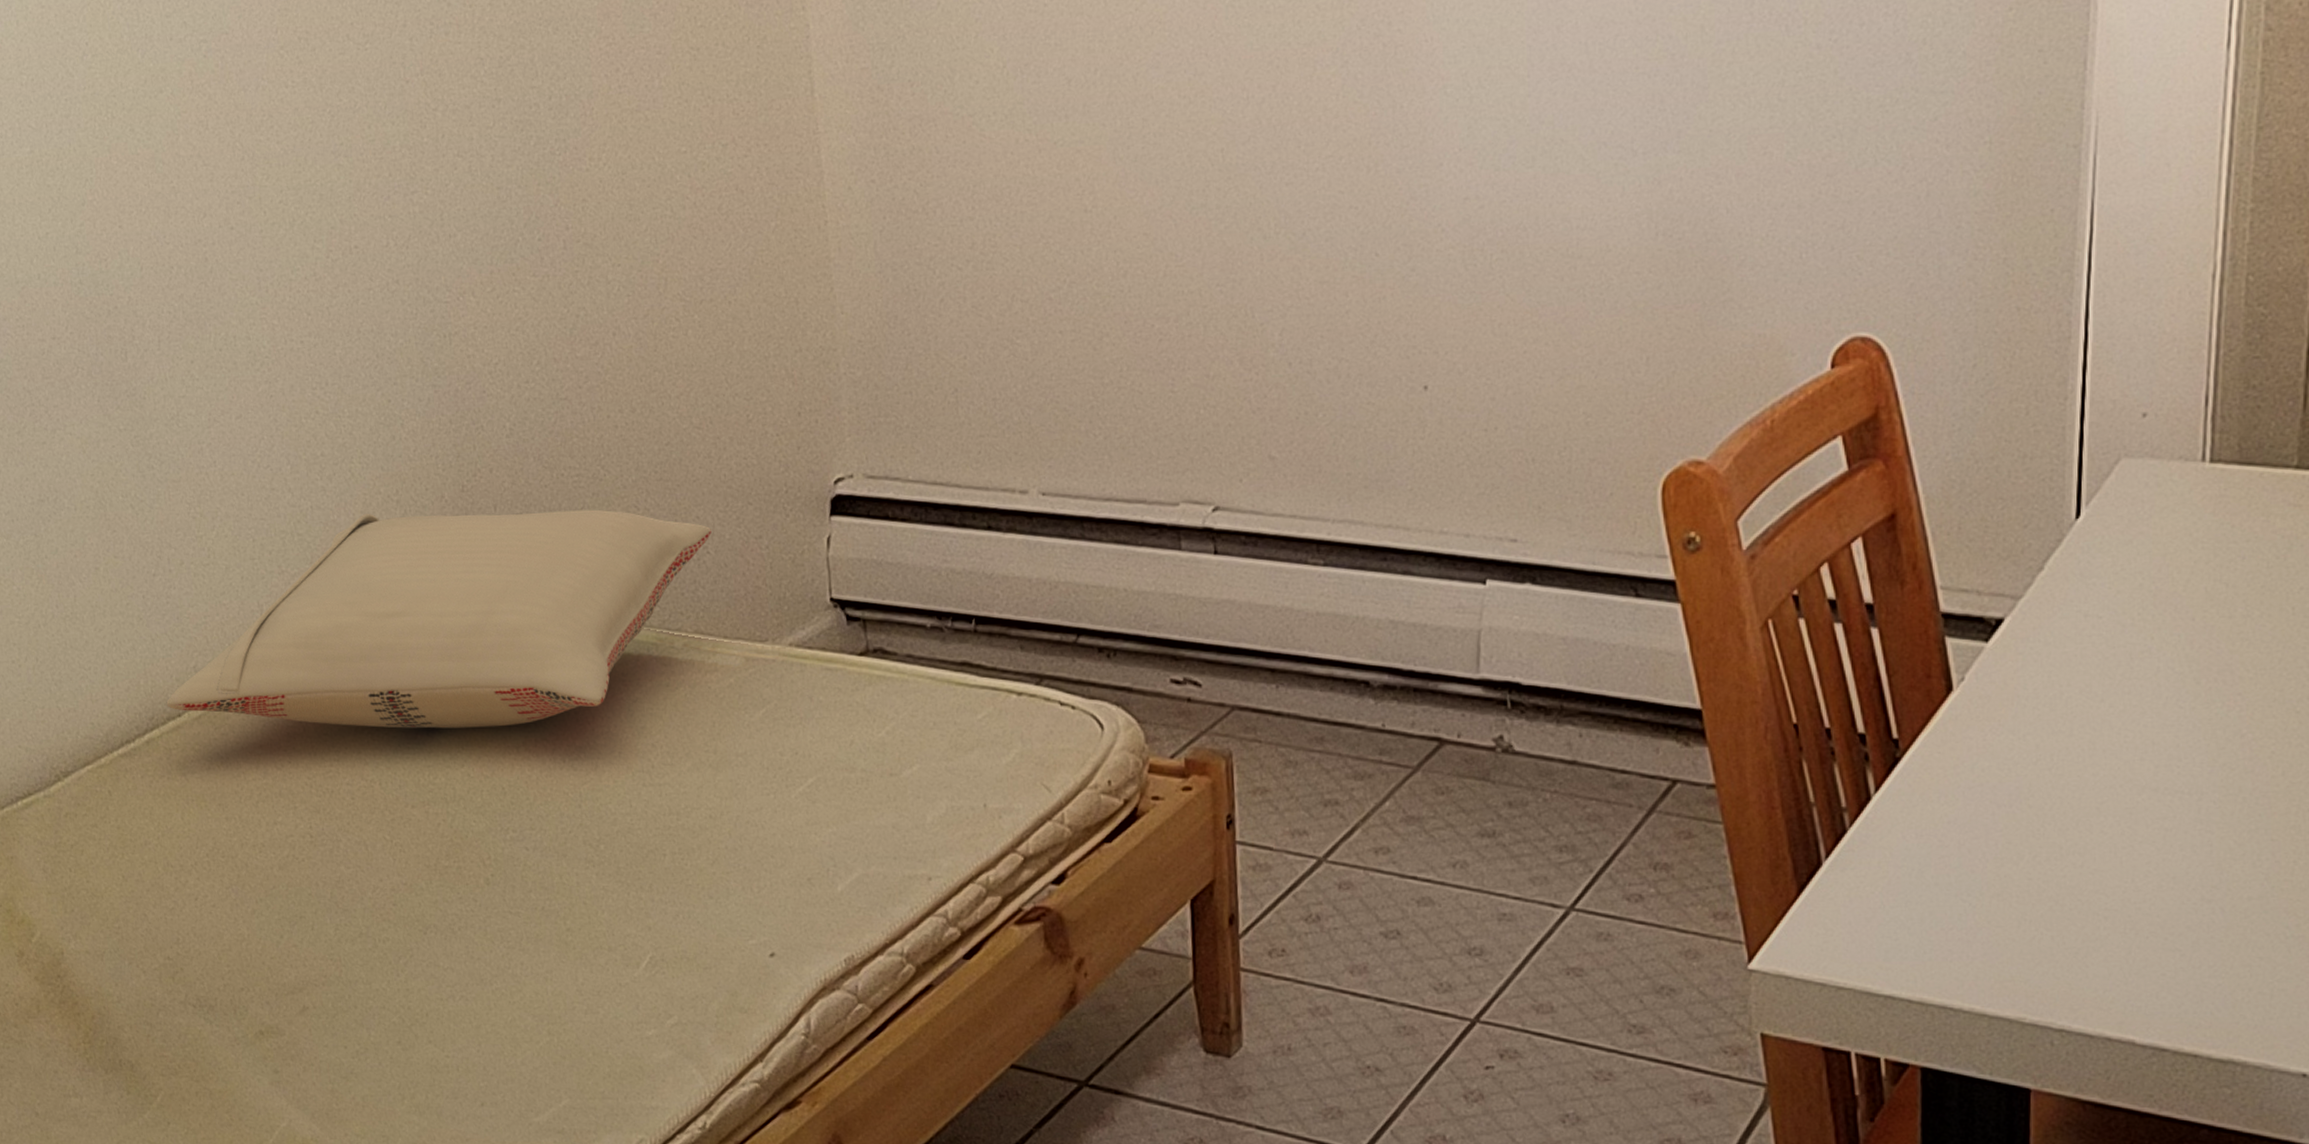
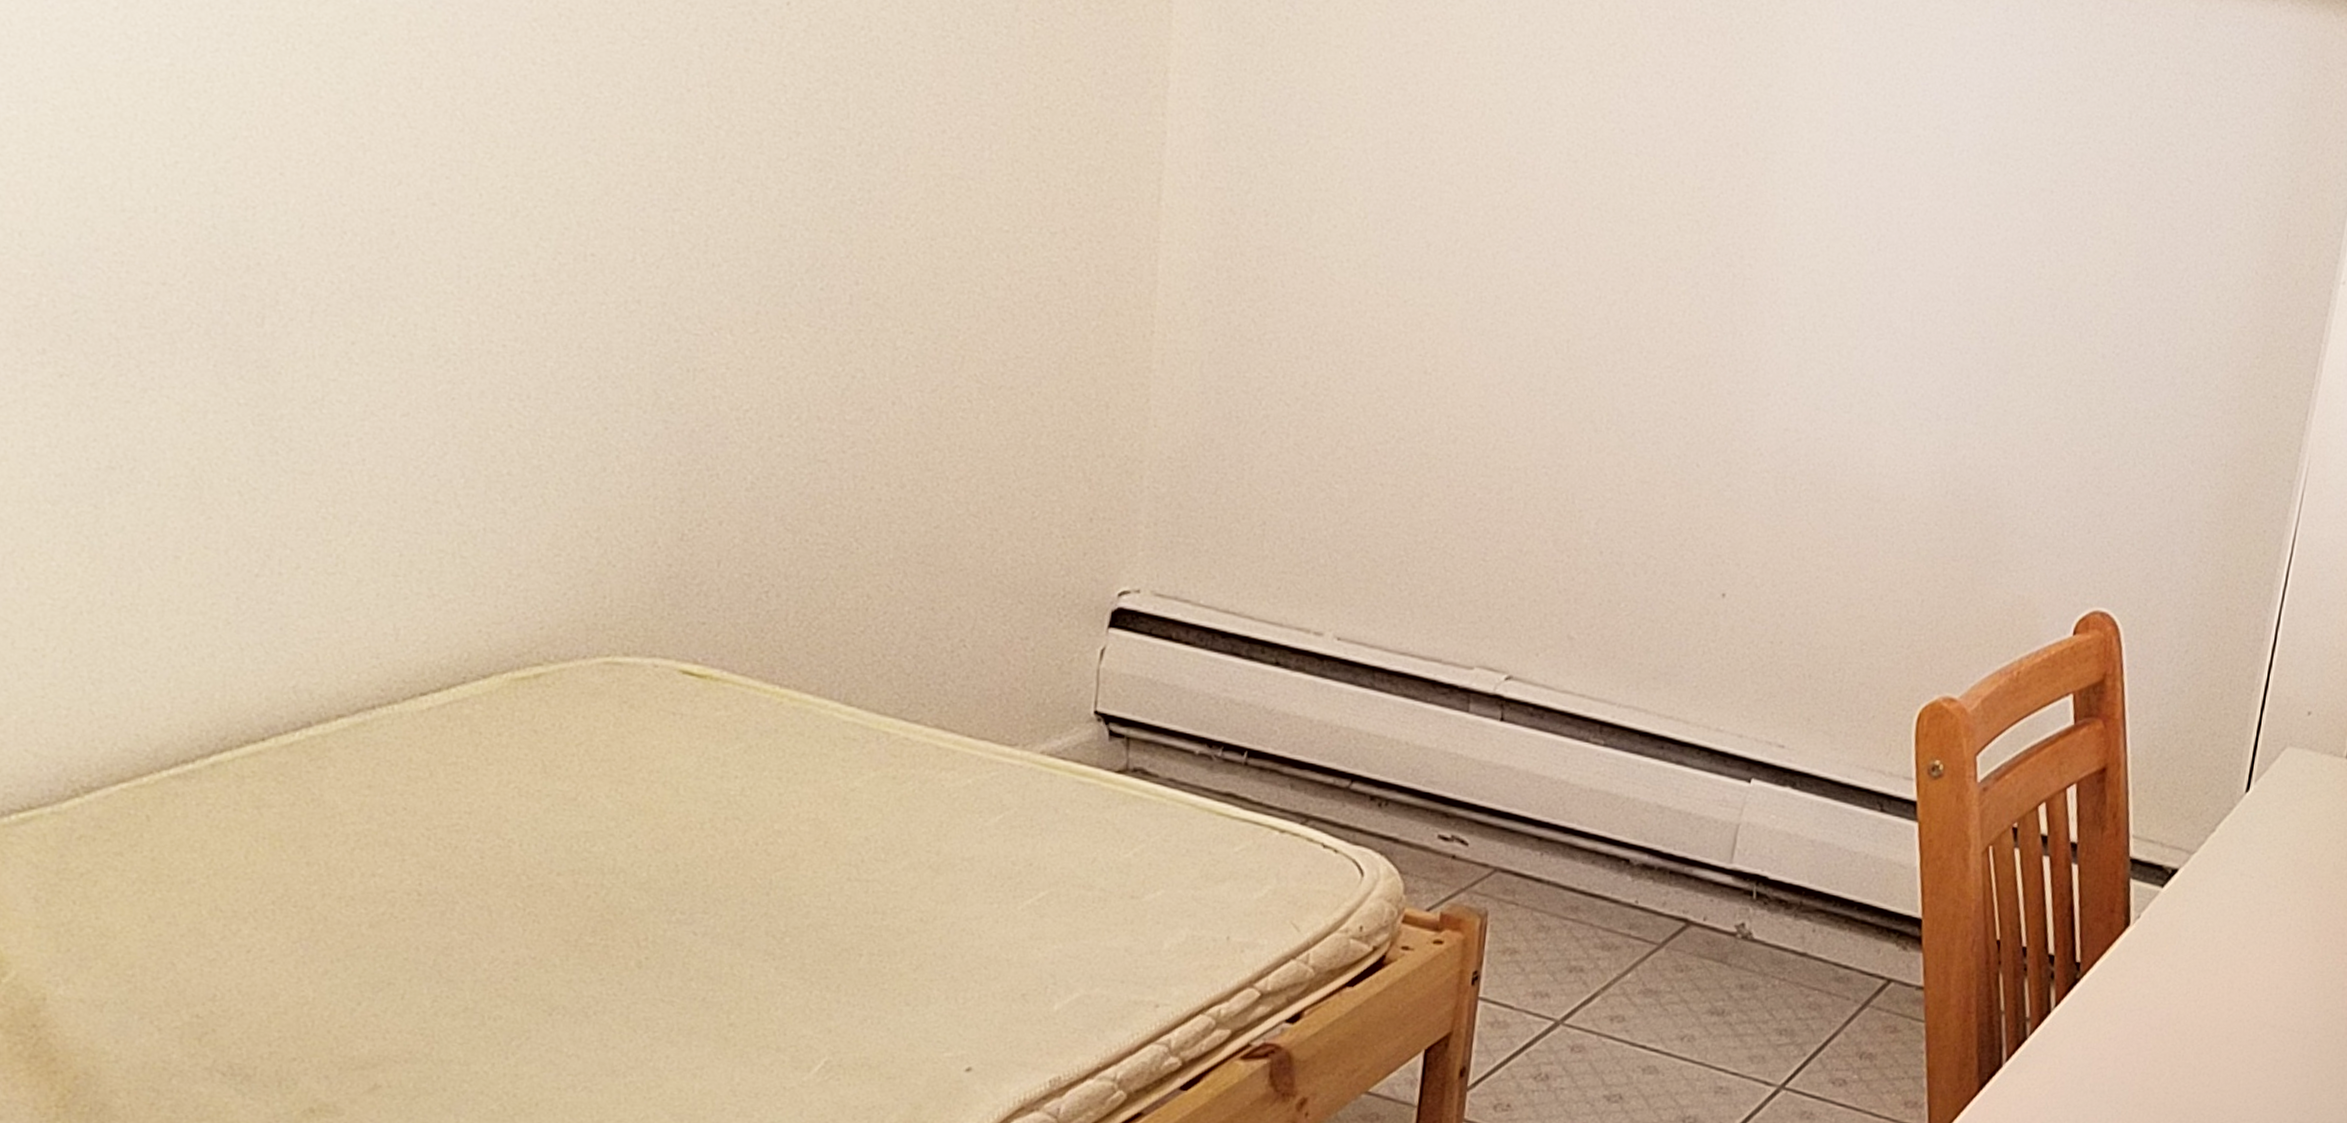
pillow: present [166,509,712,729] -> none [247,546,972,800]

